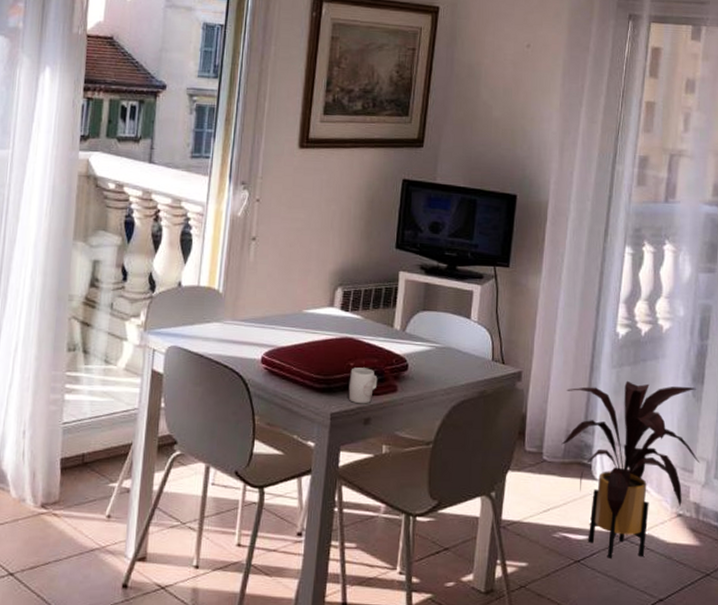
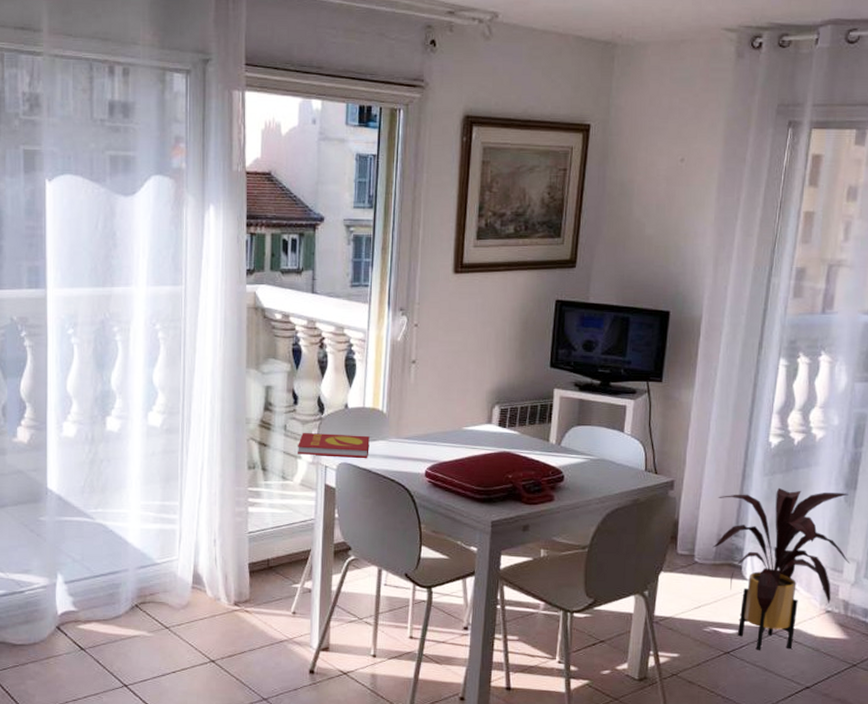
book: none [124,311,203,341] -> present [298,432,370,458]
mug: present [348,367,378,404] -> none [507,479,535,513]

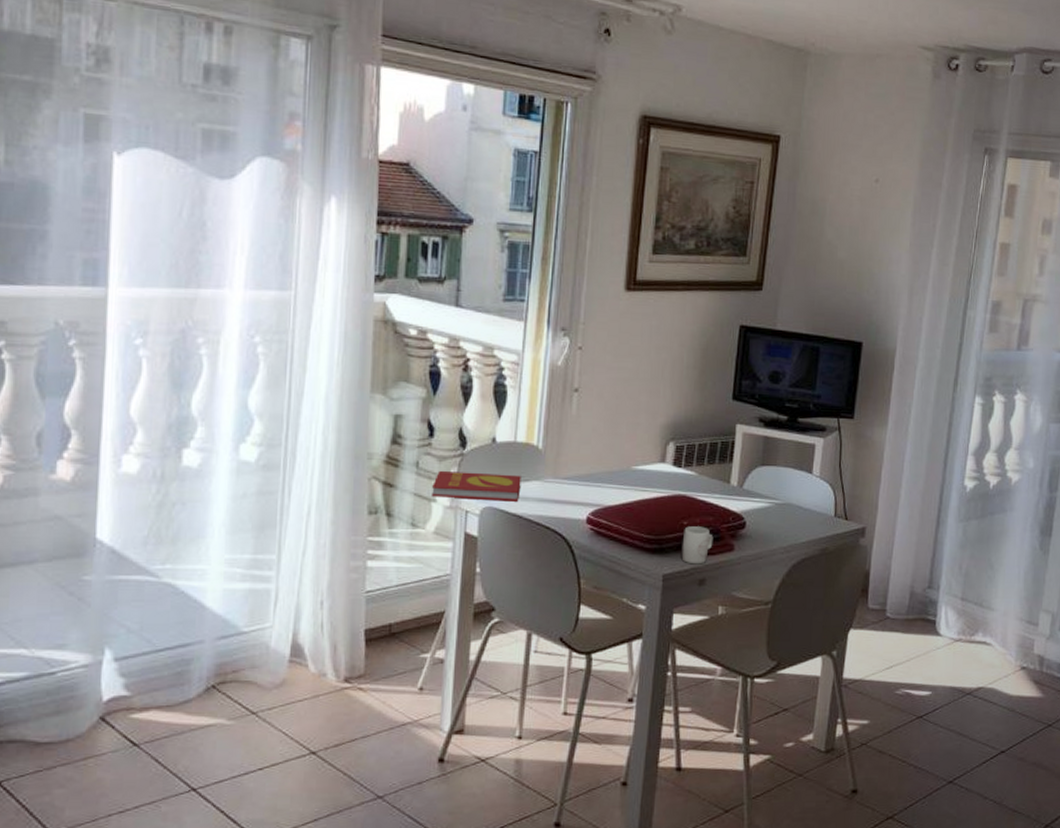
mug: none [507,479,535,513] -> present [681,526,714,565]
house plant: present [712,487,850,650] -> none [905,534,1046,713]

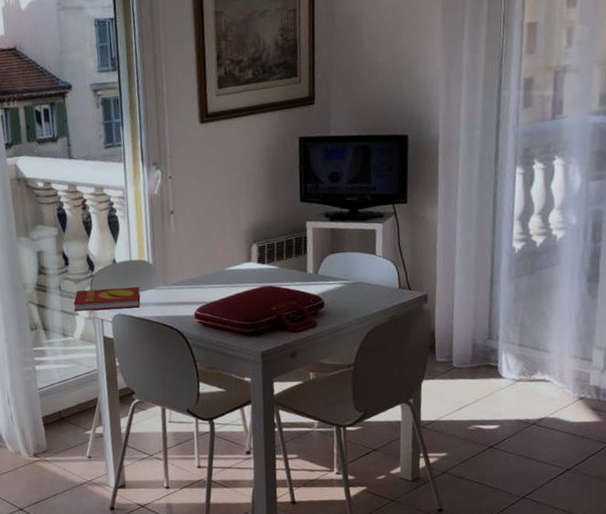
mug: present [681,526,714,565] -> none [273,310,299,342]

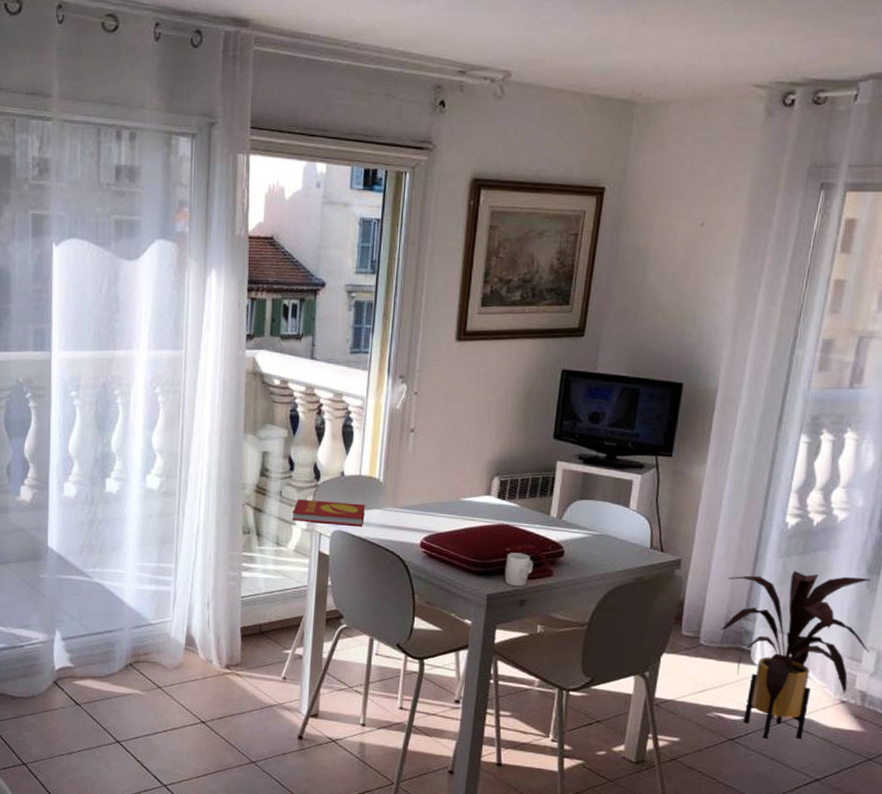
mug: none [273,310,299,342] -> present [504,553,534,587]
house plant: none [469,287,598,441] -> present [720,570,871,739]

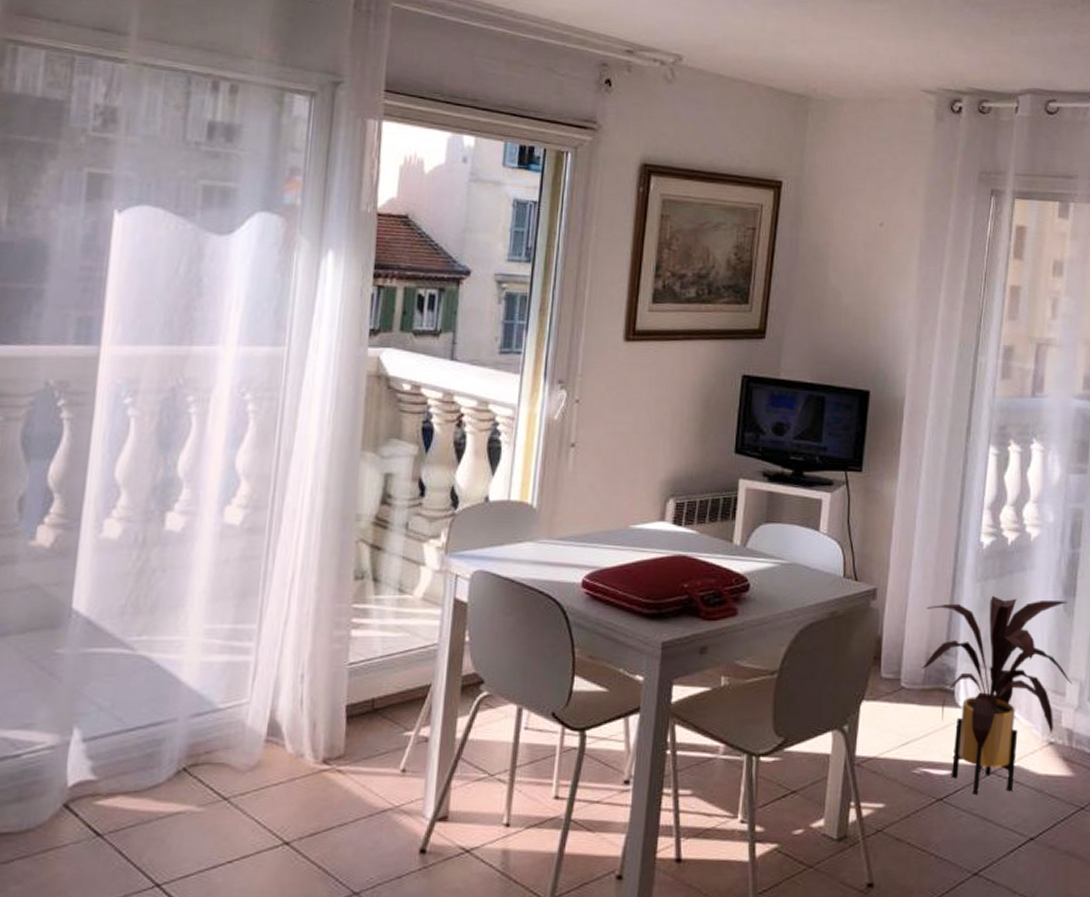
book: present [292,498,365,526] -> none [421,531,514,564]
mug: present [504,553,534,587] -> none [682,589,716,631]

